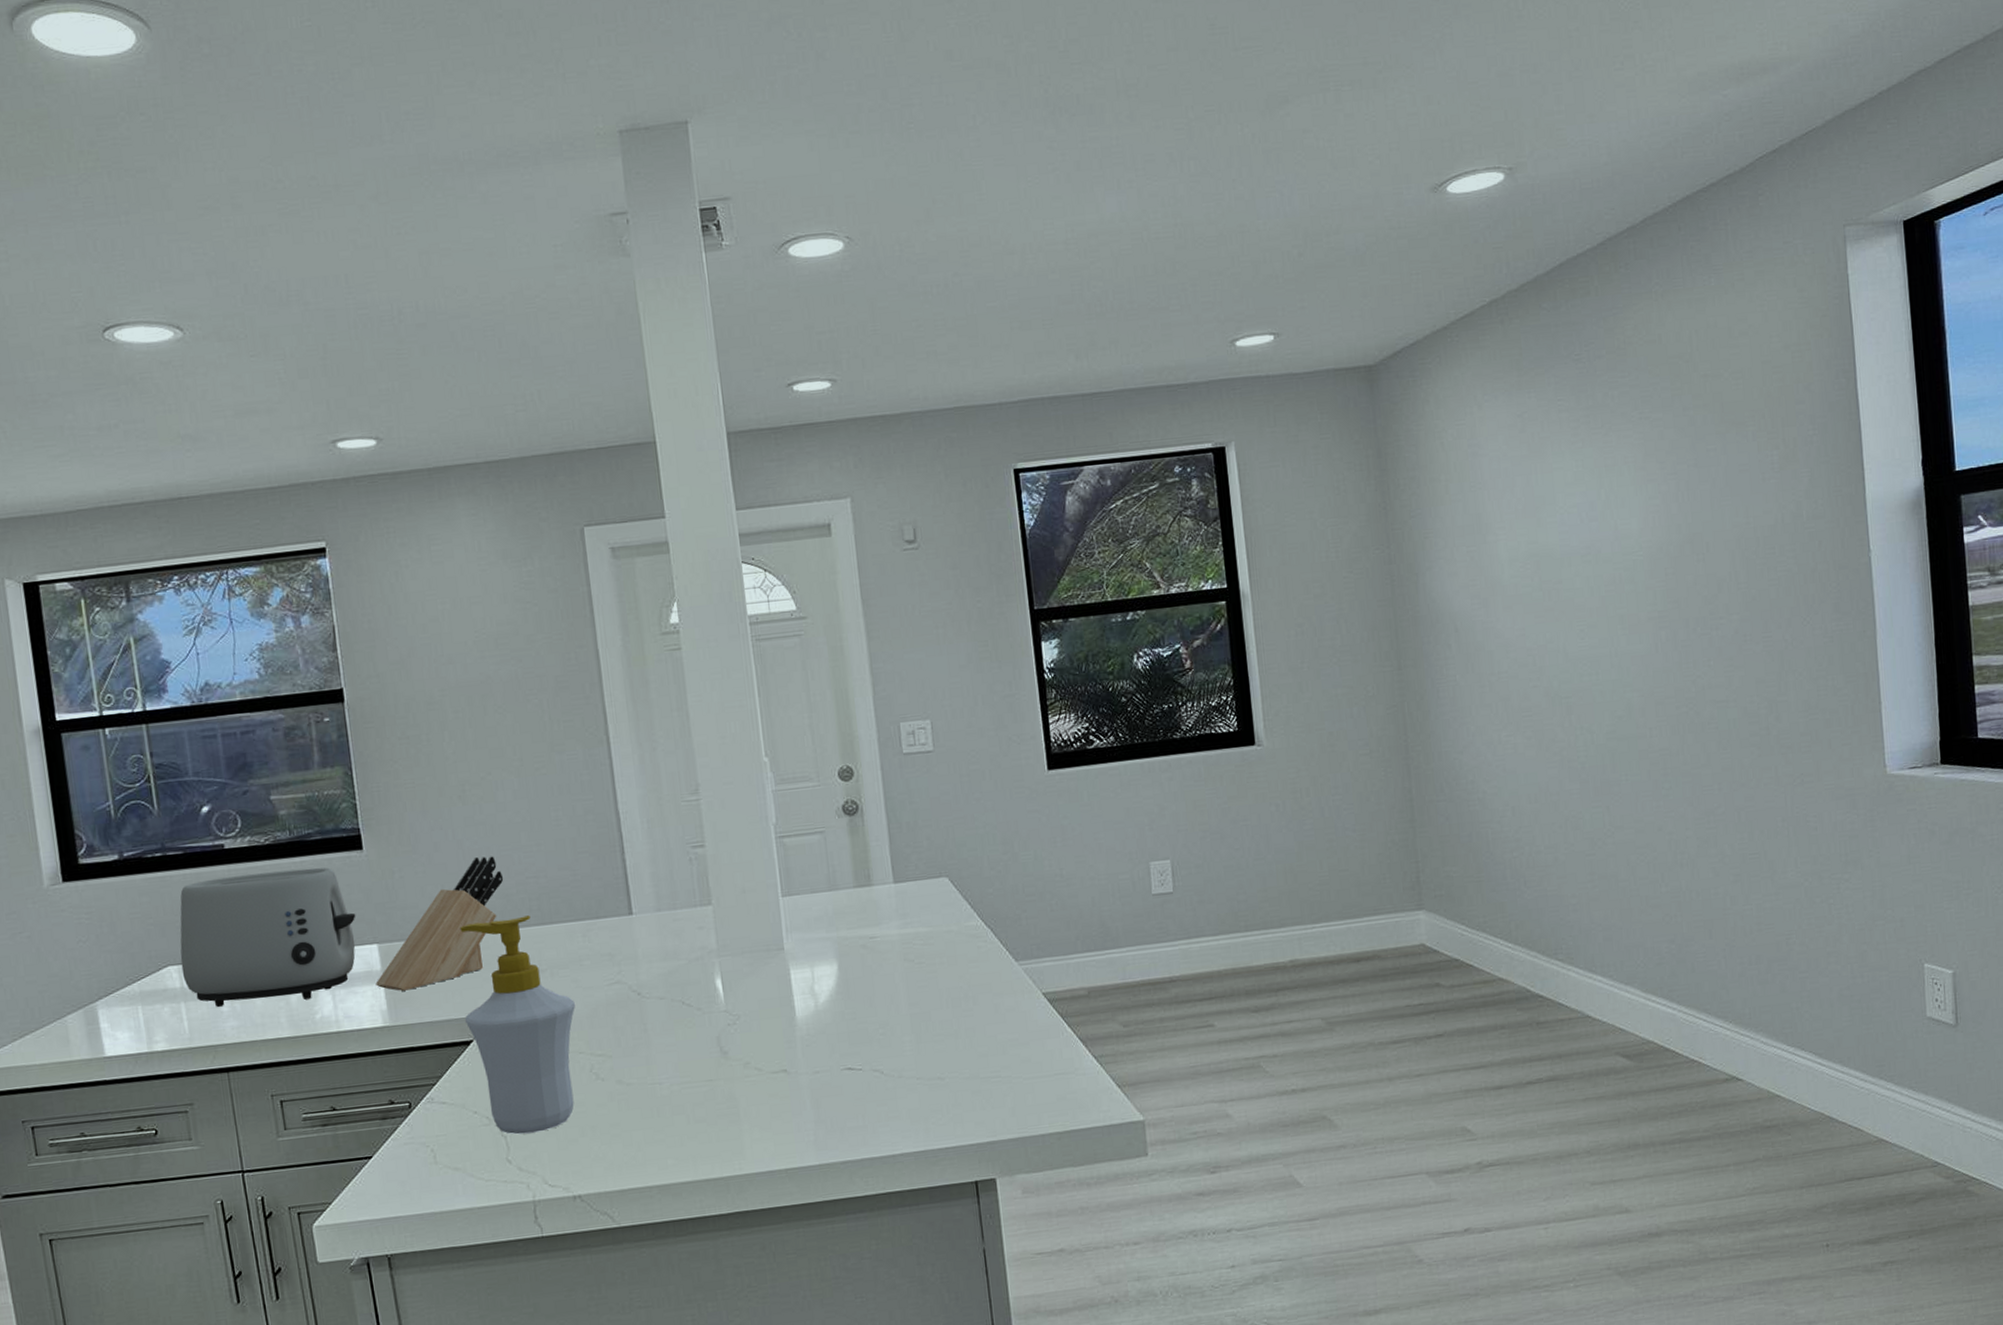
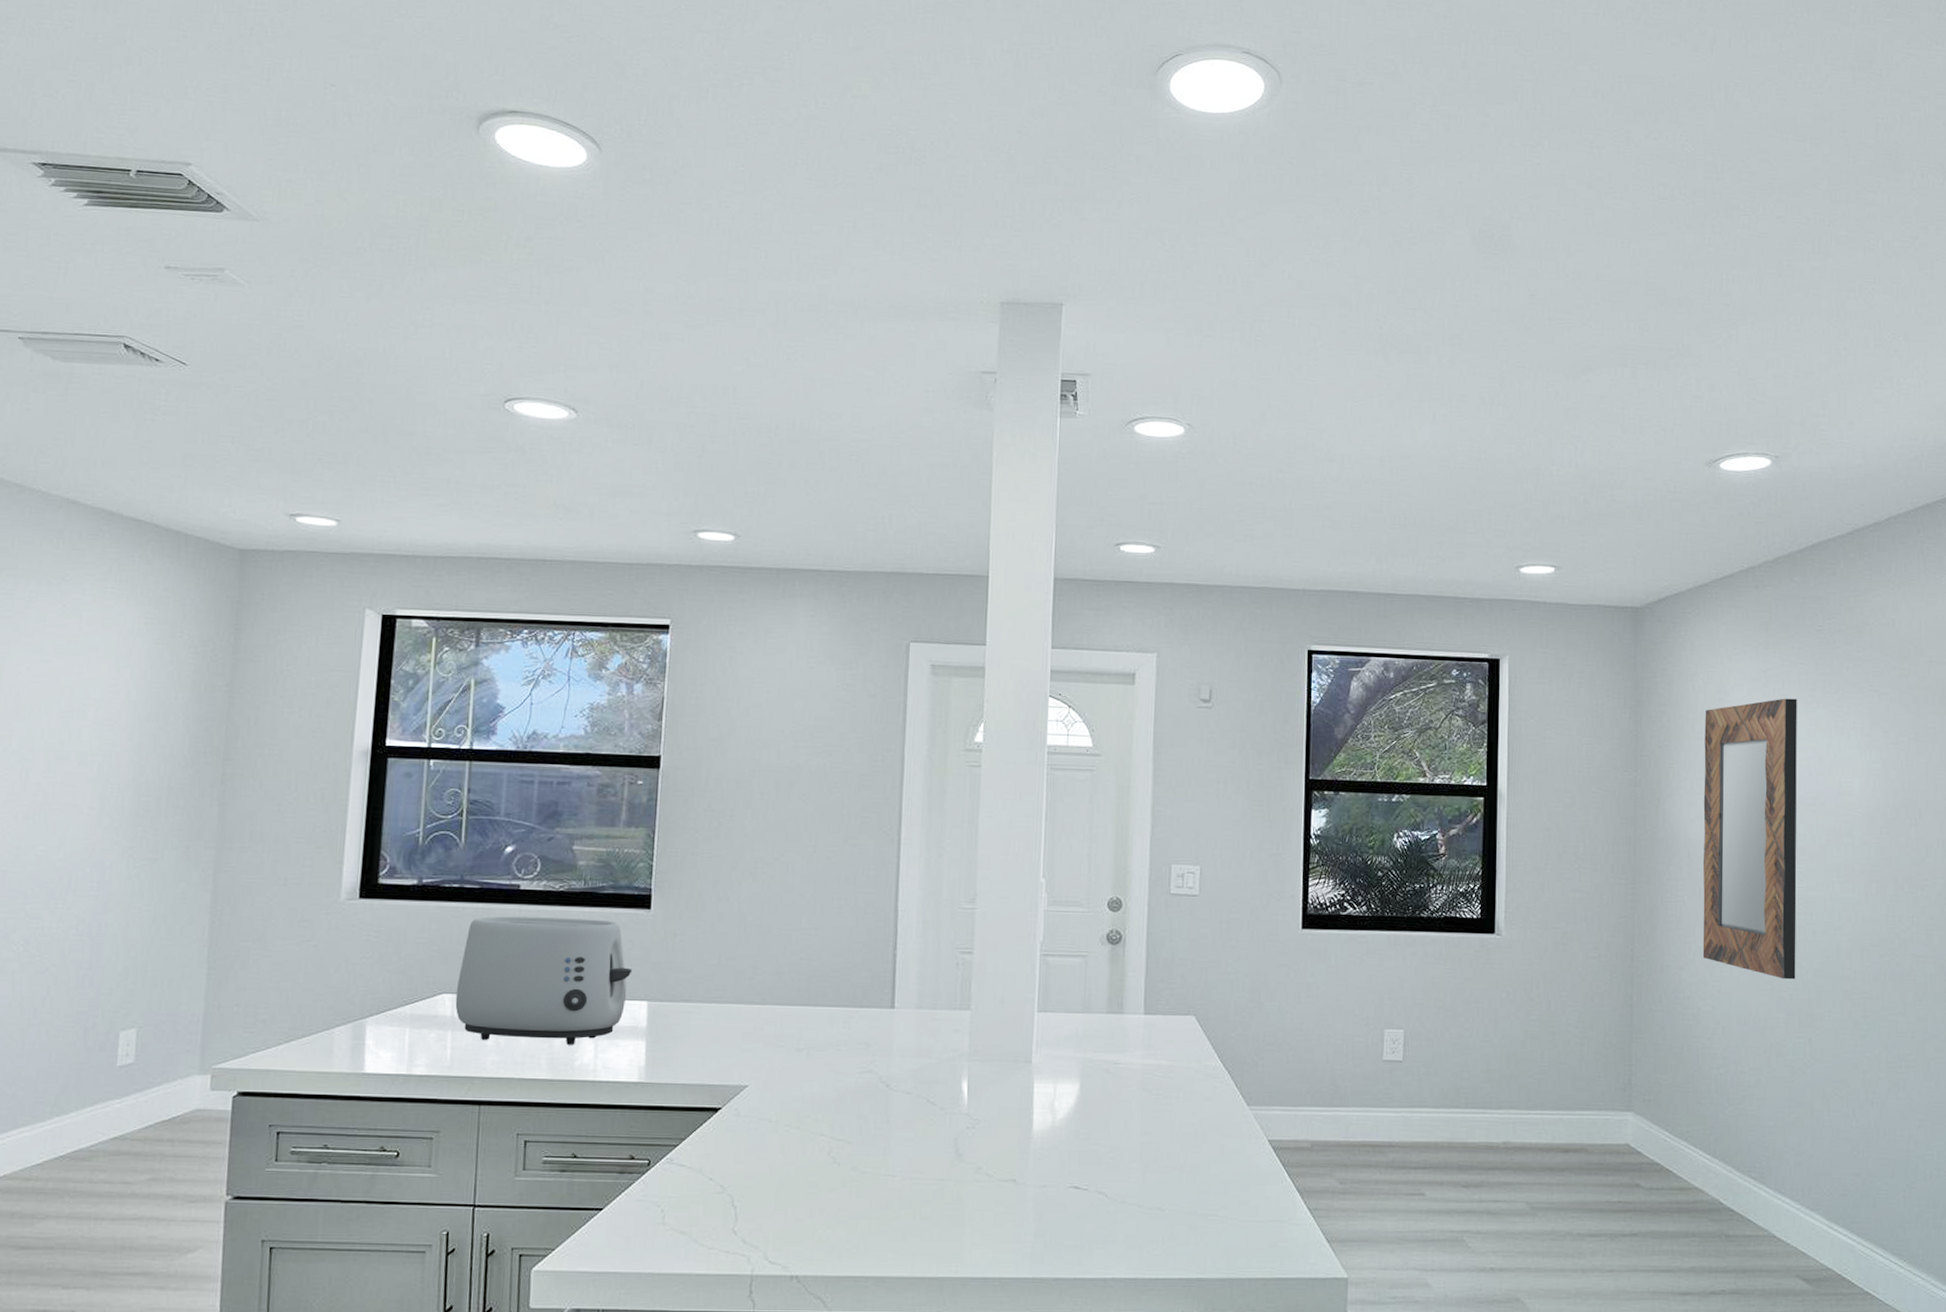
knife block: present [375,856,504,991] -> none [638,932,779,1050]
soap bottle: present [460,915,575,1135] -> none [717,994,825,1207]
home mirror: none [1458,440,1586,748] -> present [1702,698,1797,980]

